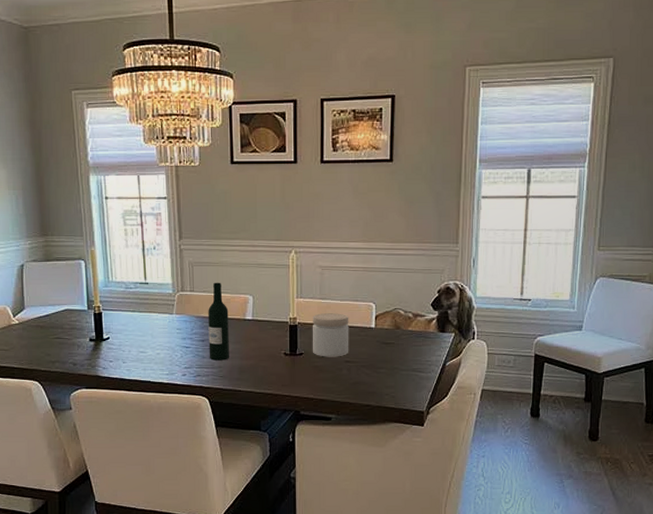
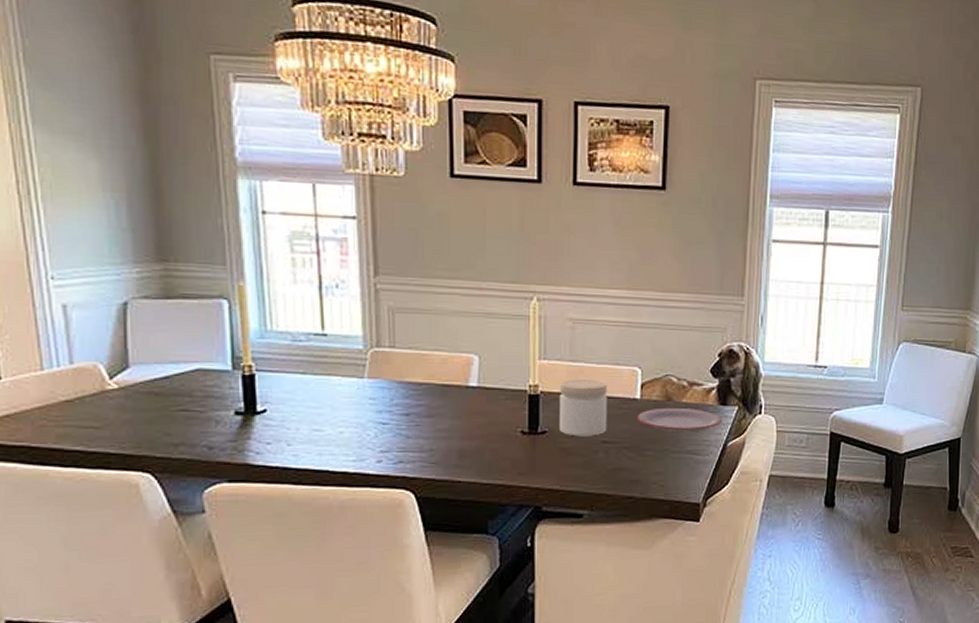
wine bottle: present [208,282,229,360] -> none [415,336,445,441]
plate: none [372,334,441,355] -> present [636,407,722,433]

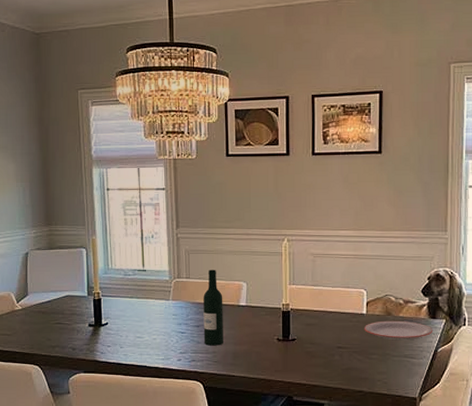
wine bottle: none [415,336,445,441] -> present [203,269,223,346]
jar: present [560,380,608,437] -> none [305,299,341,343]

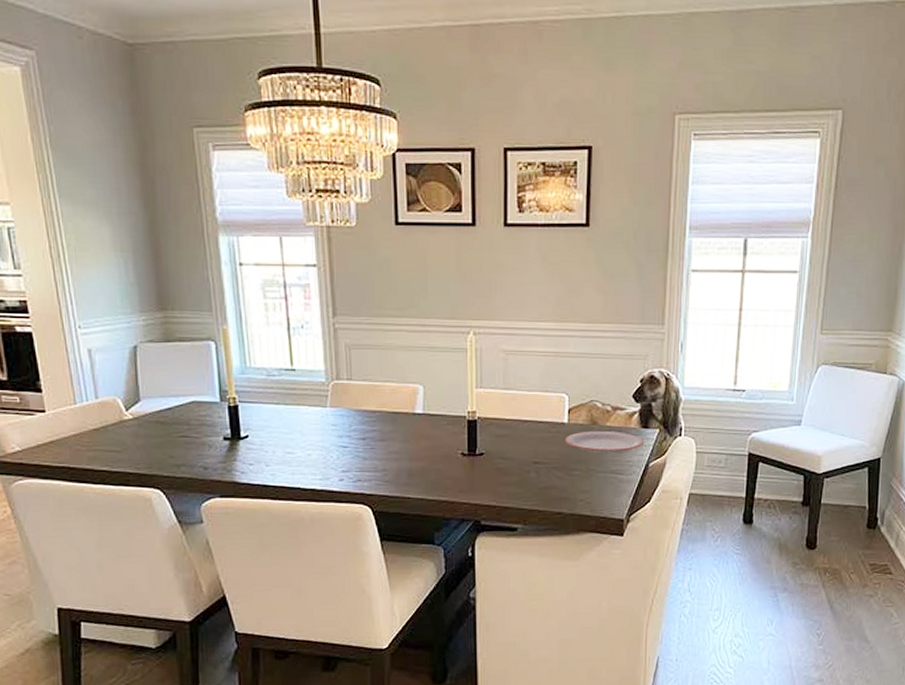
wine bottle: present [203,269,223,346] -> none [369,369,396,462]

